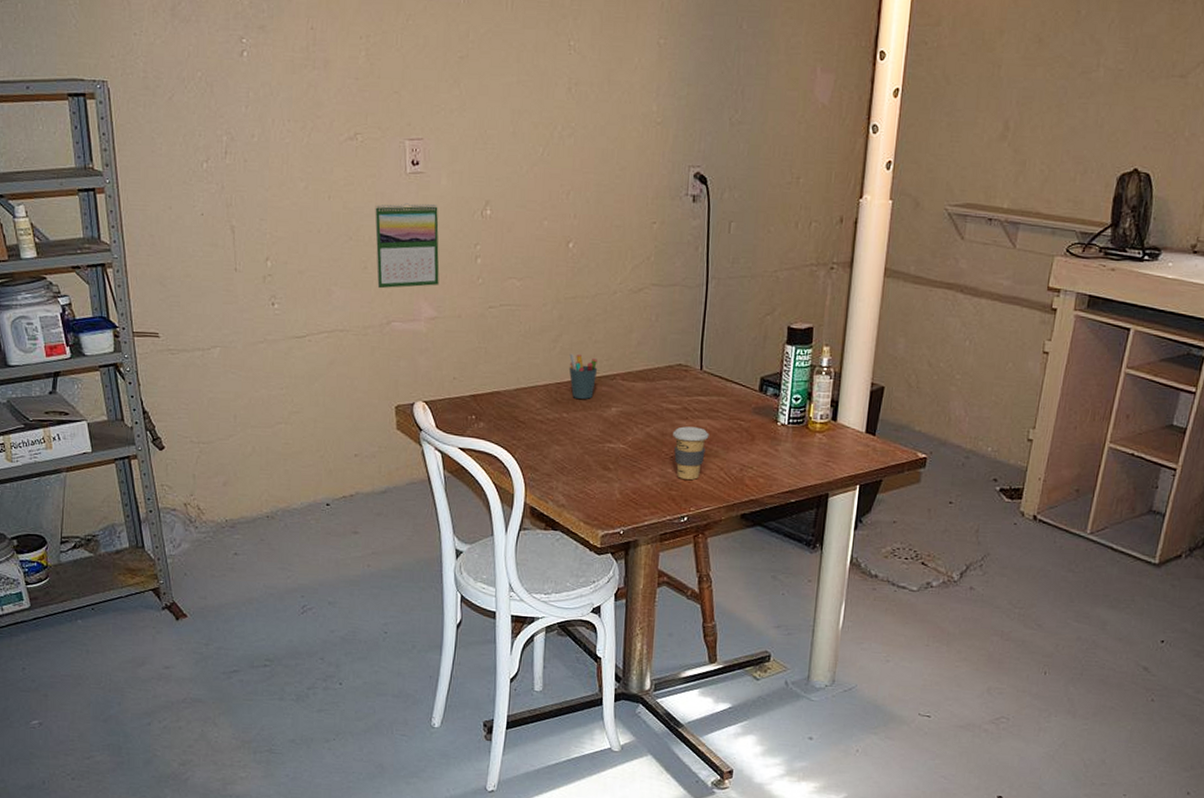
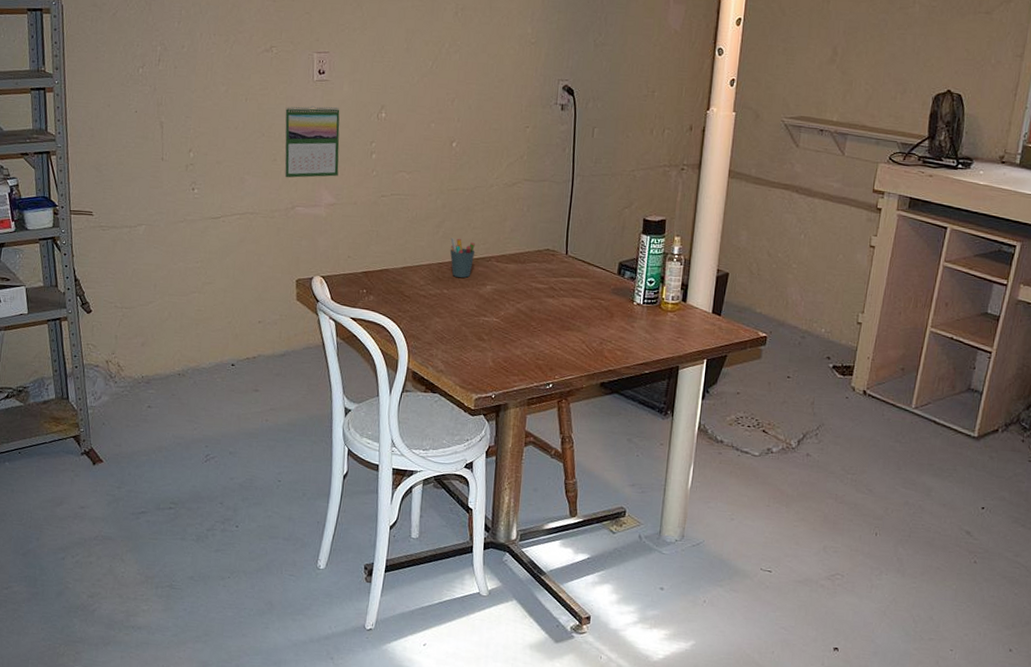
coffee cup: present [673,426,709,480] -> none [541,303,573,351]

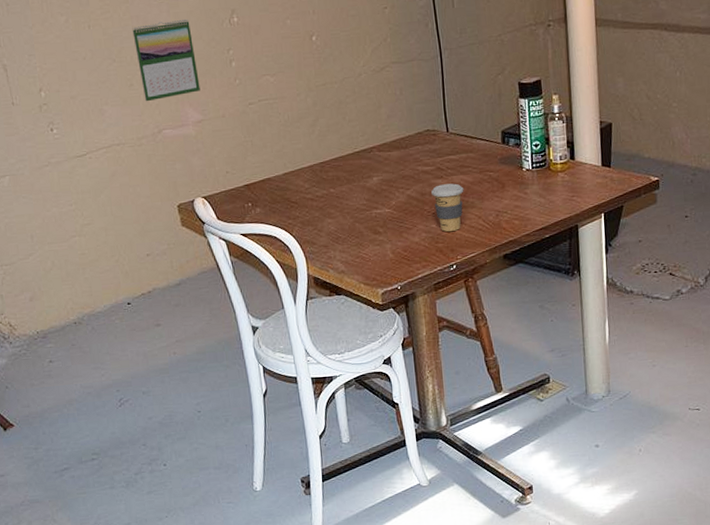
pen holder: present [449,237,476,278] -> none [328,133,356,174]
coffee cup: none [541,303,573,351] -> present [431,183,464,232]

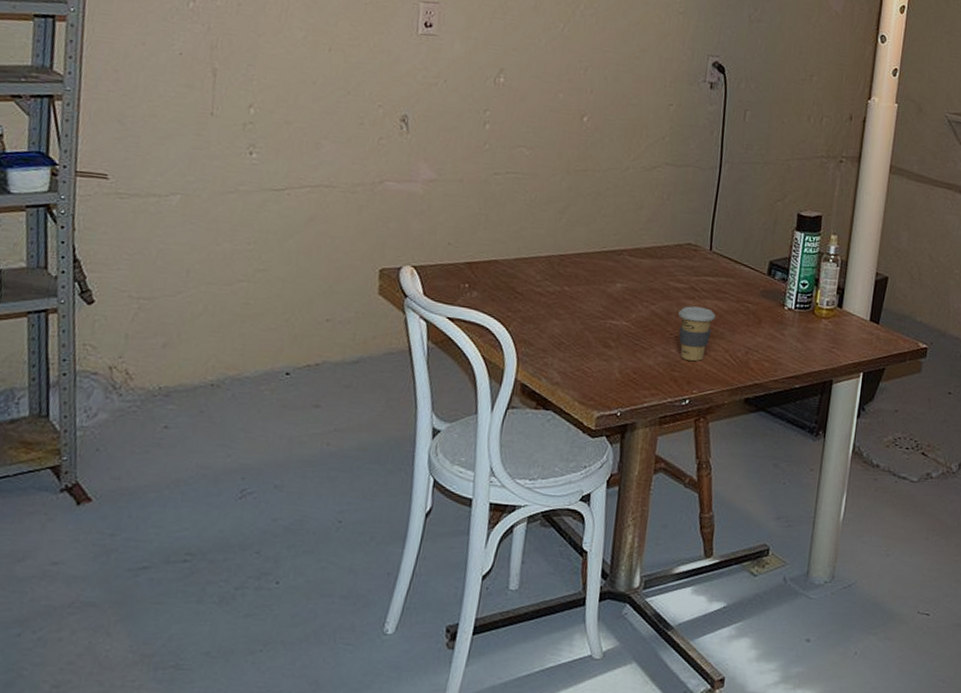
calendar: present [132,20,200,102] -> none [373,62,449,148]

